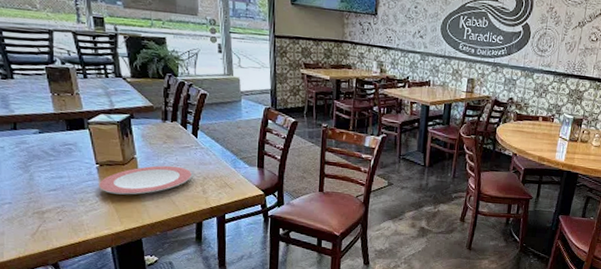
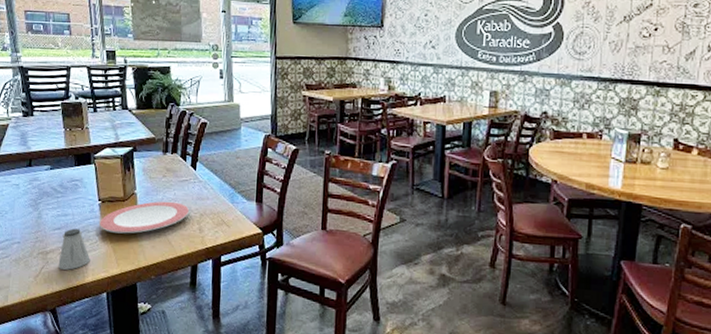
saltshaker: none [57,189,91,228] -> present [58,228,90,270]

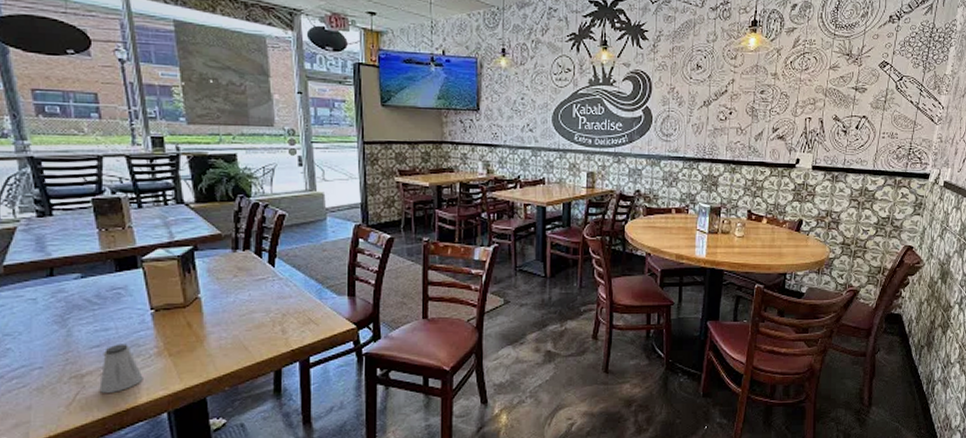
plate: present [99,201,190,234] -> none [154,303,269,344]

